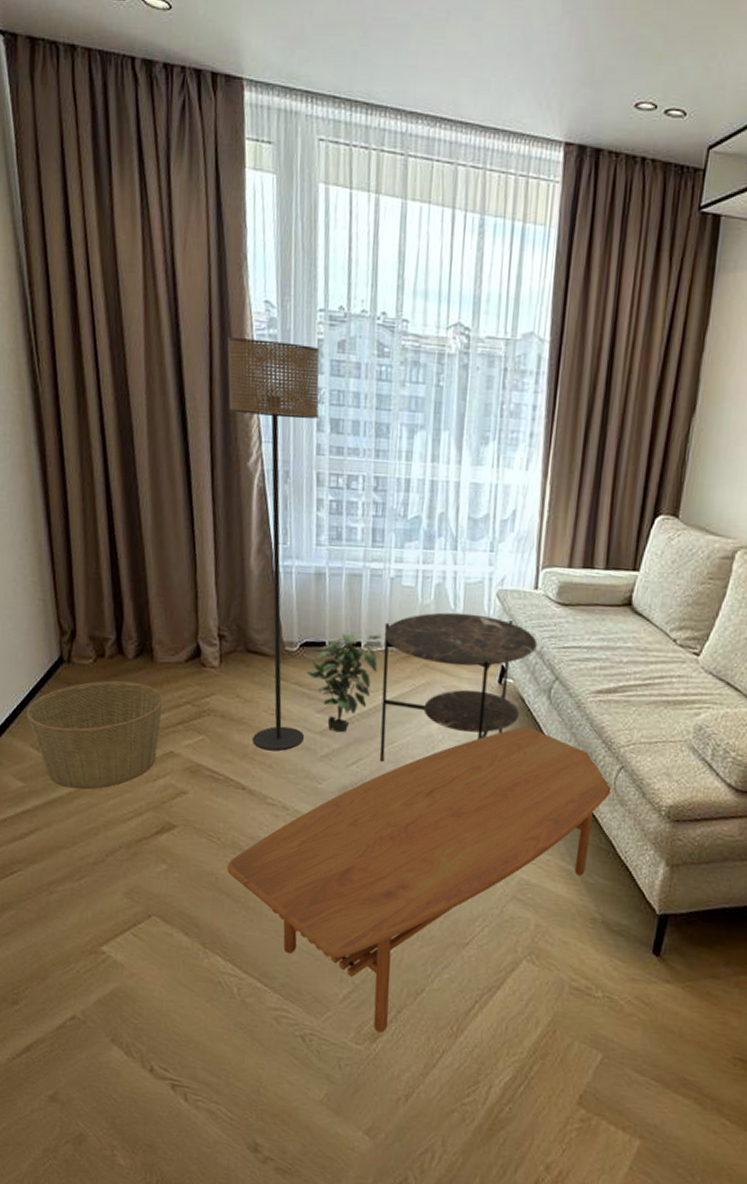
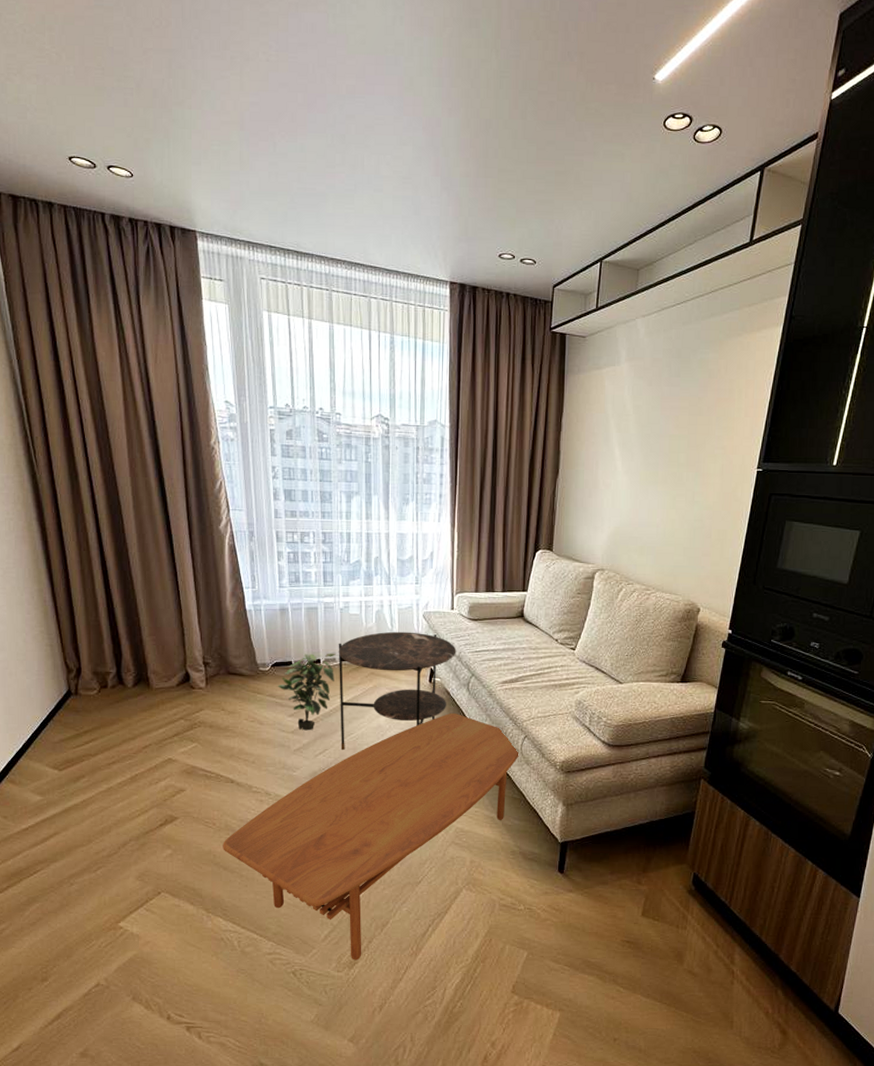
basket: present [26,680,164,789] -> none [41,705,161,796]
floor lamp: present [227,338,320,751] -> none [196,430,279,750]

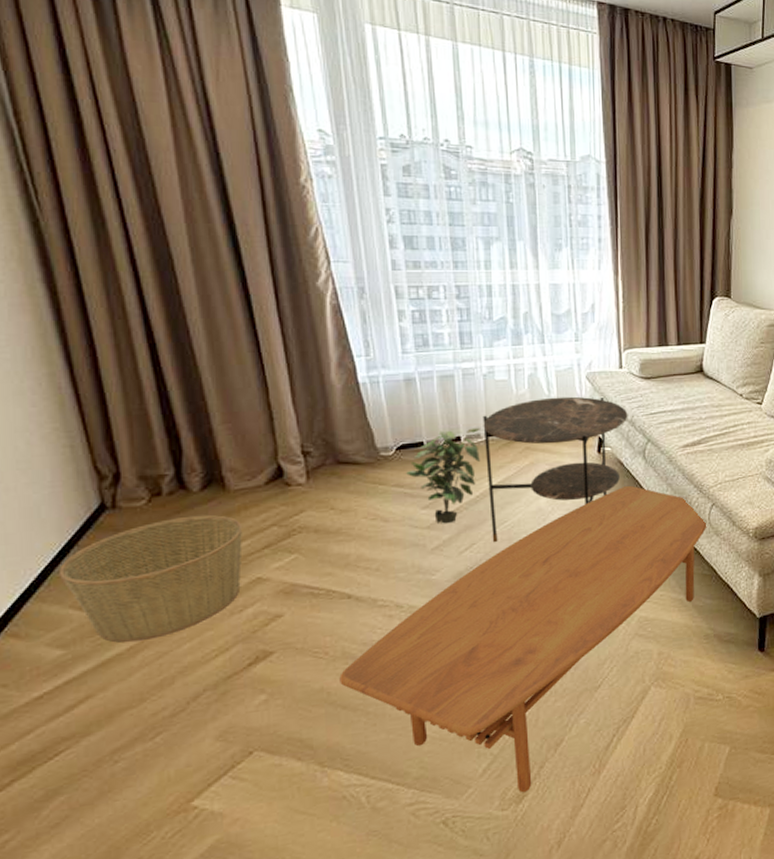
basket: none [41,705,161,796] -> present [59,514,243,643]

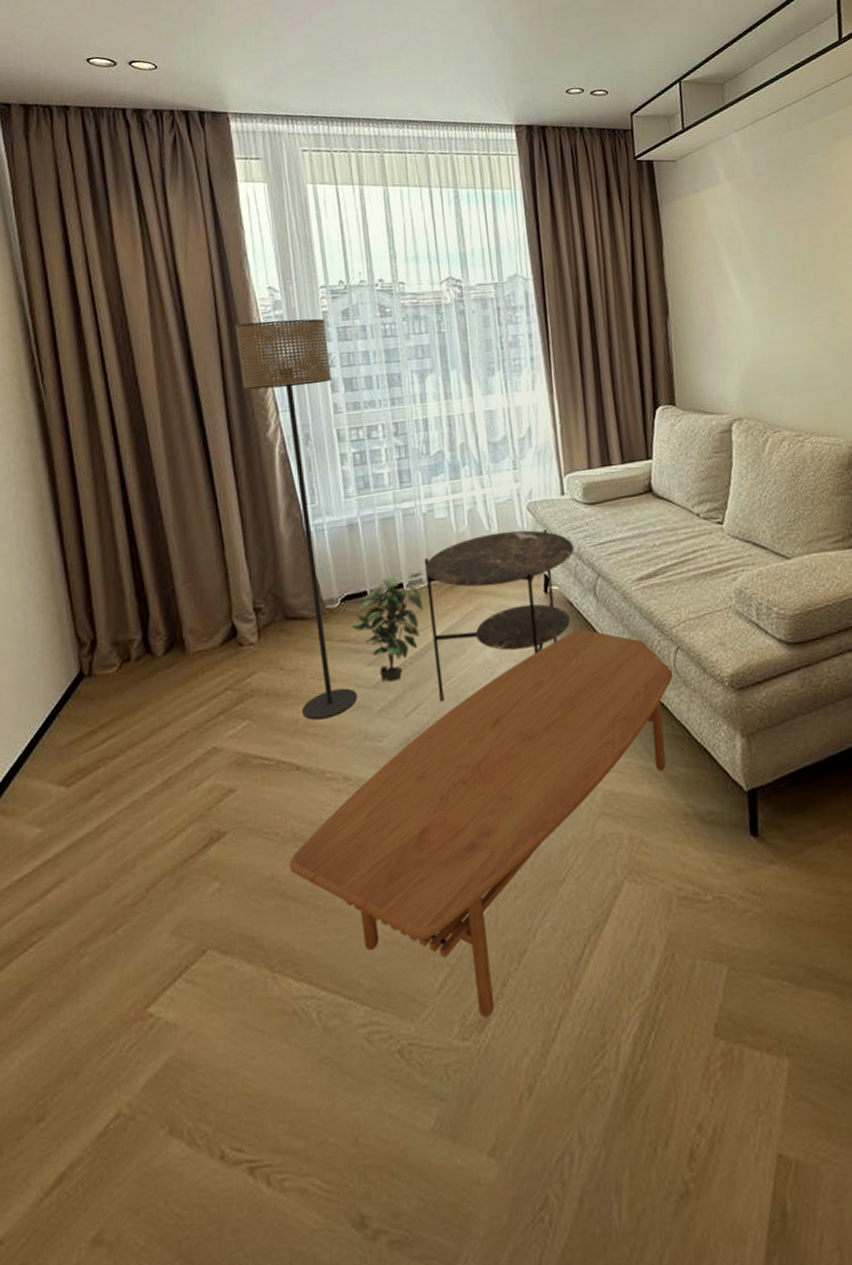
basket: present [59,514,243,643] -> none [43,680,200,821]
floor lamp: none [278,165,411,555] -> present [235,318,357,720]

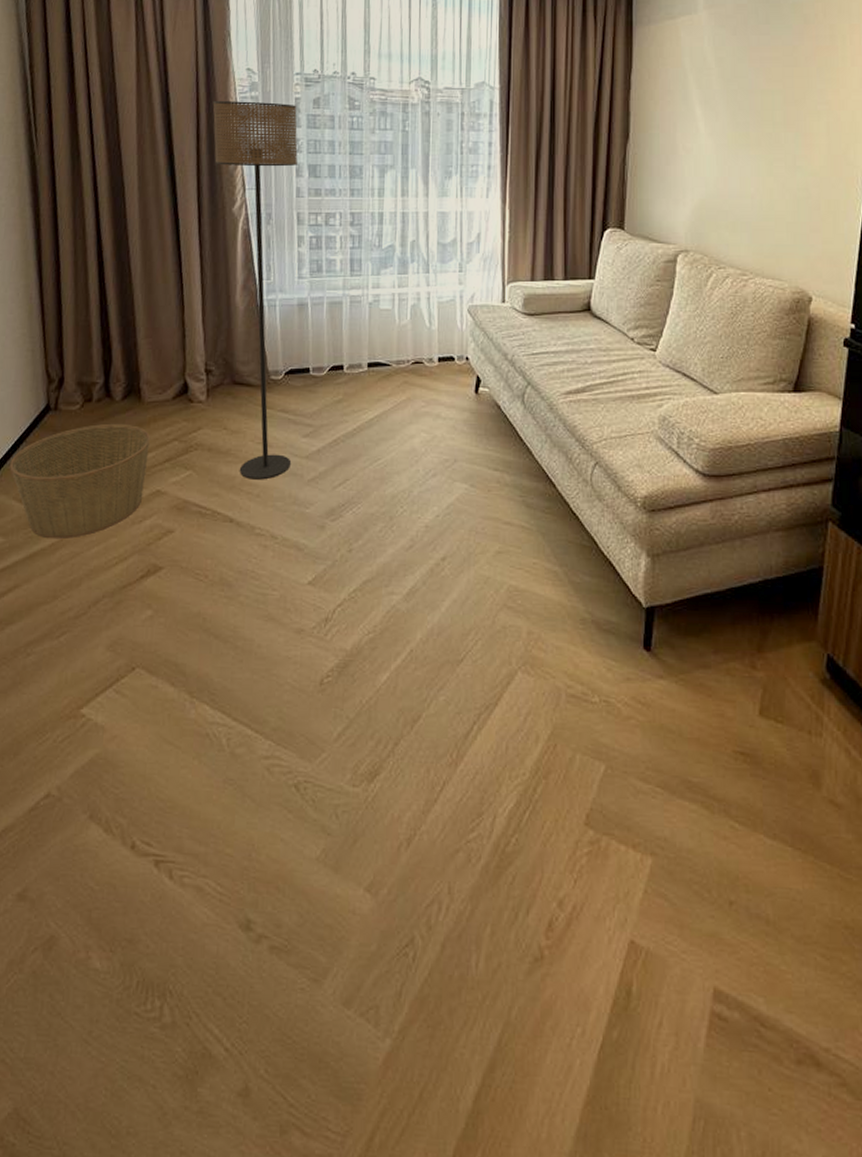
basket: none [43,680,200,821] -> present [10,423,151,538]
coffee table: present [289,629,675,1018] -> none [215,432,590,771]
potted plant: present [351,571,423,682] -> none [292,357,364,455]
side table: present [424,528,575,701] -> none [365,330,509,480]

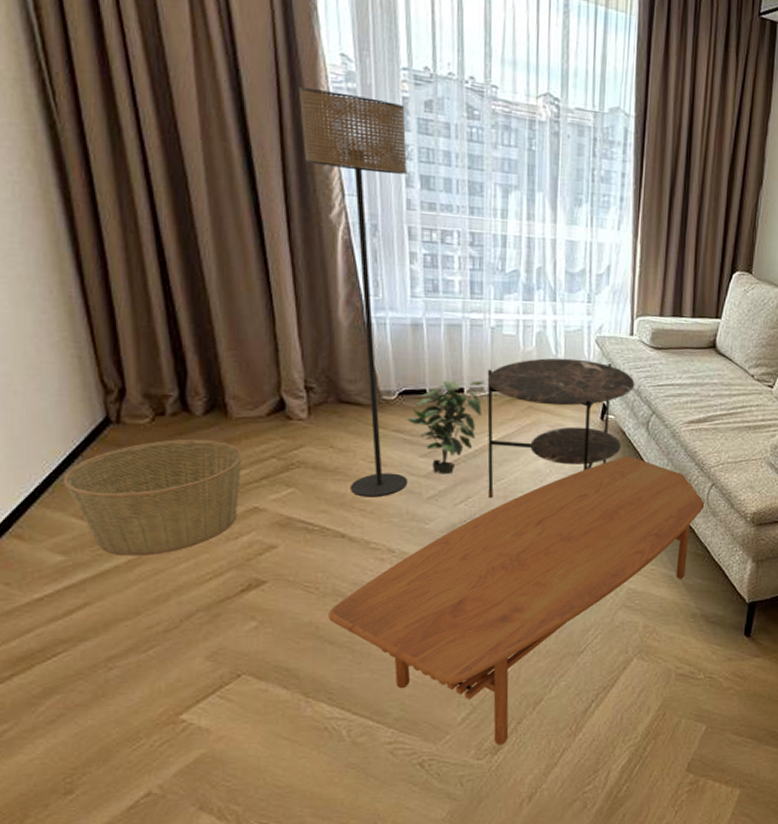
coffee table: none [215,432,590,771] -> present [328,455,706,745]
potted plant: none [292,357,364,455] -> present [407,380,485,475]
side table: none [365,330,509,480] -> present [487,358,635,498]

